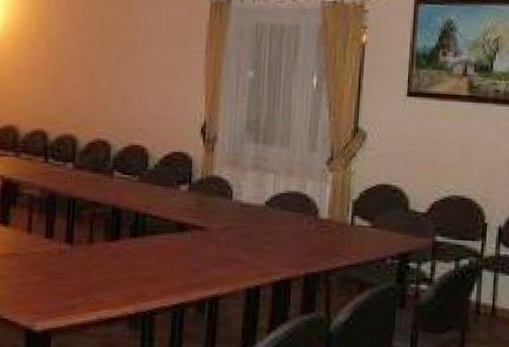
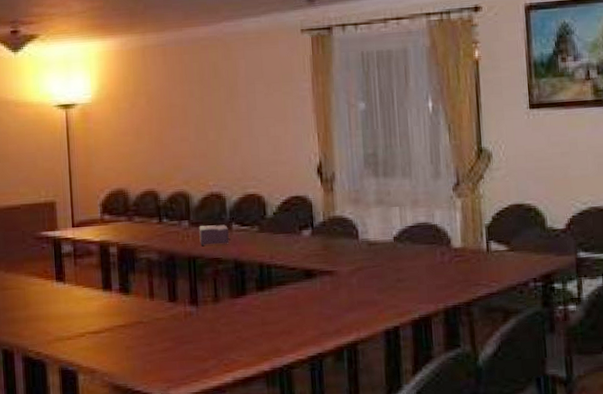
tissue box: none [81,169,110,190] -> present [199,224,229,246]

